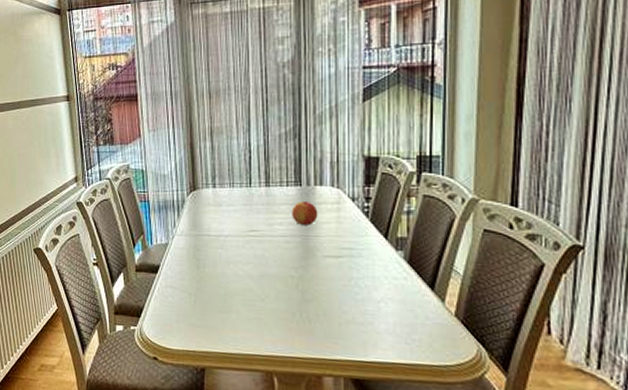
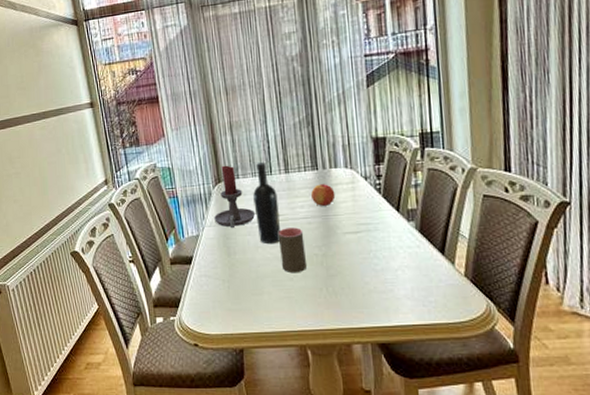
candle holder: none [186,172,230,240] -> present [214,165,256,229]
wine bottle: none [229,173,255,261] -> present [253,162,280,245]
cup: none [252,244,280,294] -> present [277,227,306,274]

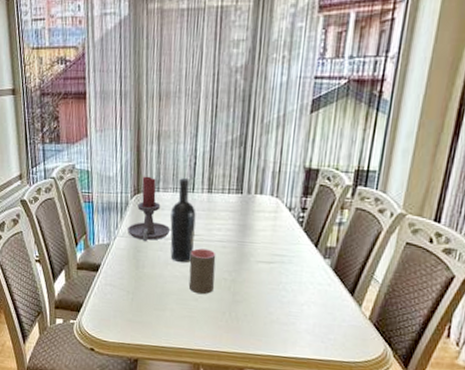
apple: present [311,184,336,206] -> none [231,209,256,232]

